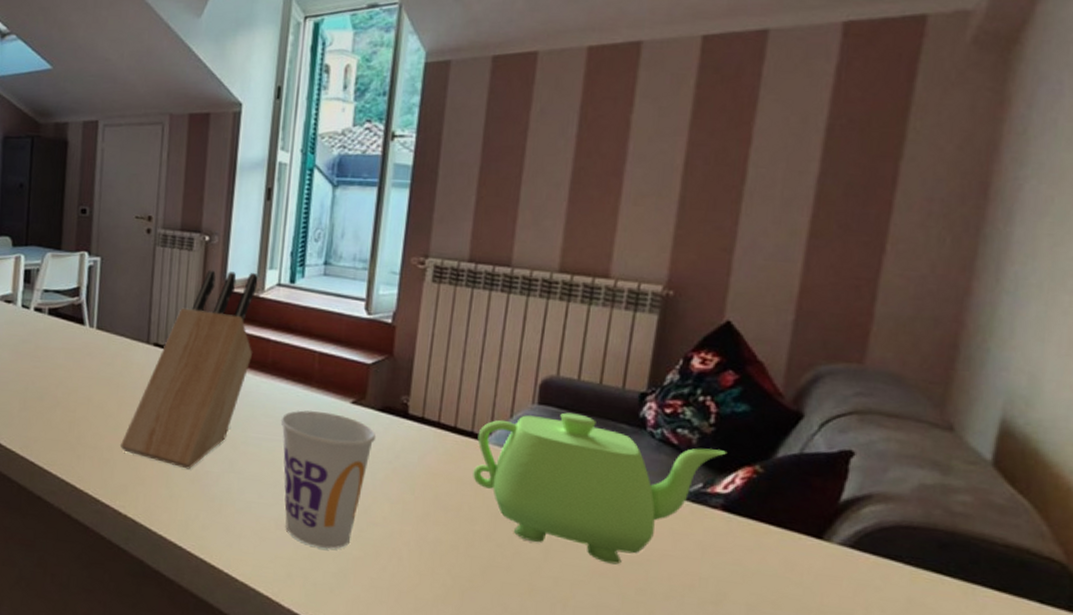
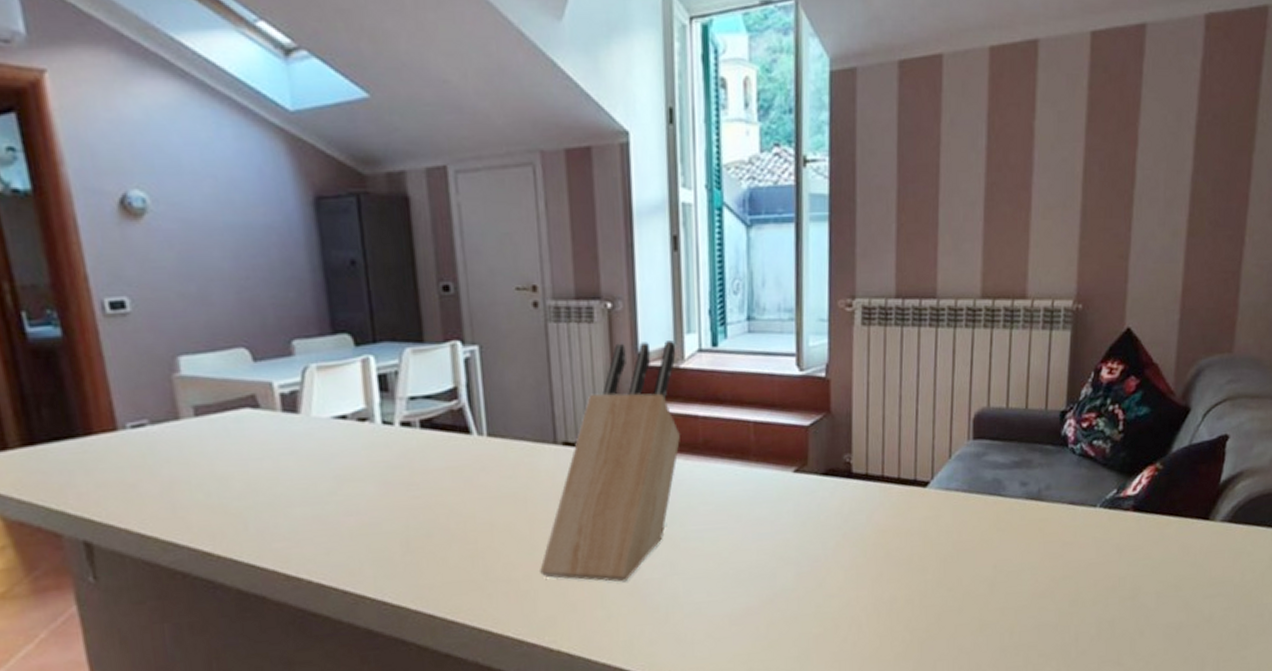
cup: present [280,410,377,549] -> none [721,487,823,635]
teapot: present [473,412,728,565] -> none [920,442,1134,584]

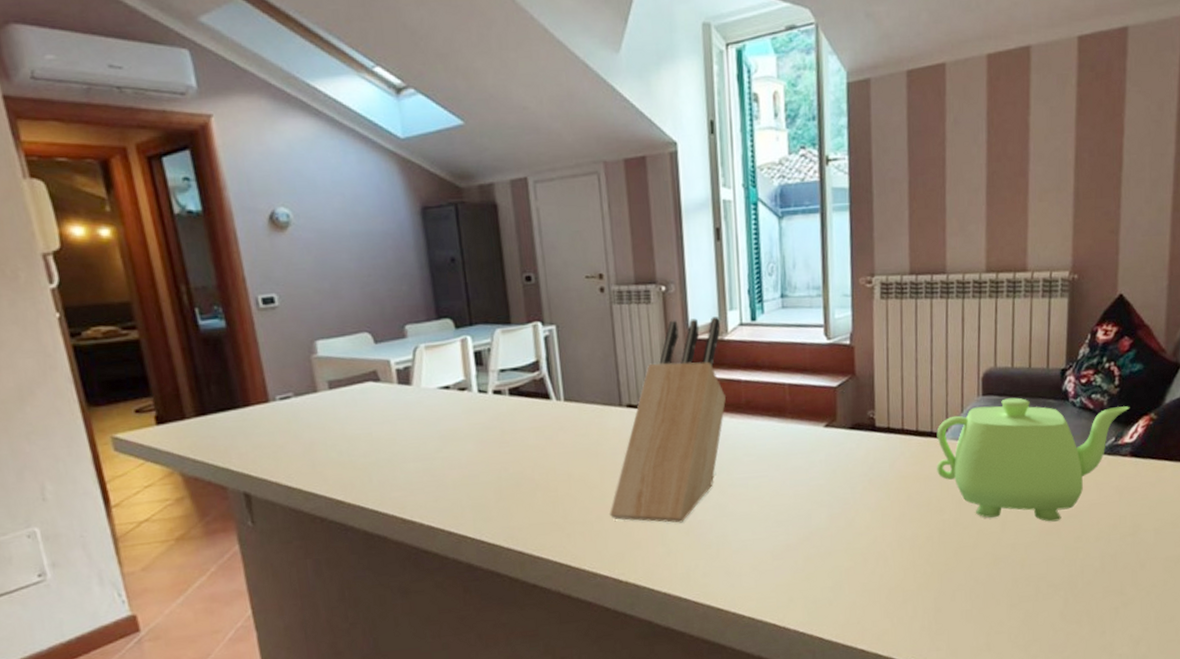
teapot: none [920,442,1134,584] -> present [936,397,1130,522]

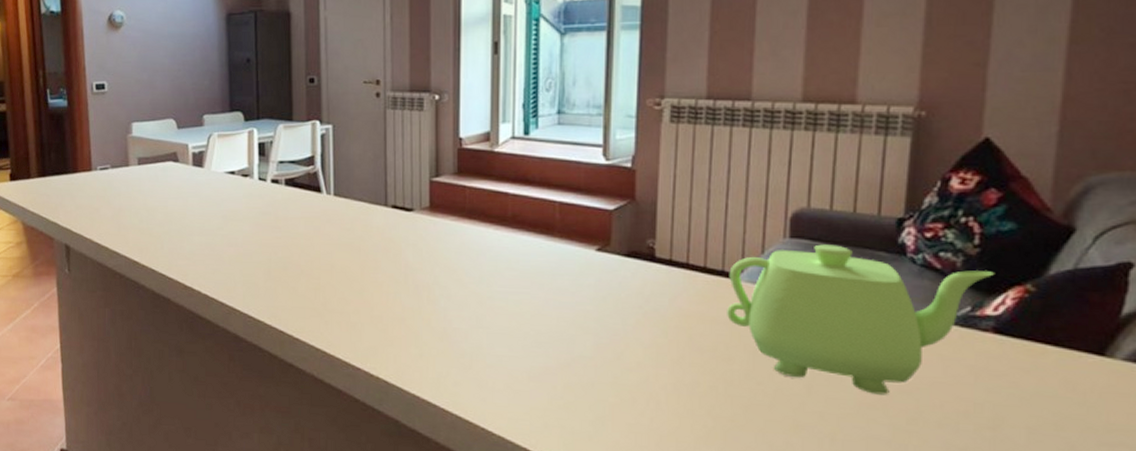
knife block: present [609,317,727,523] -> none [366,128,493,328]

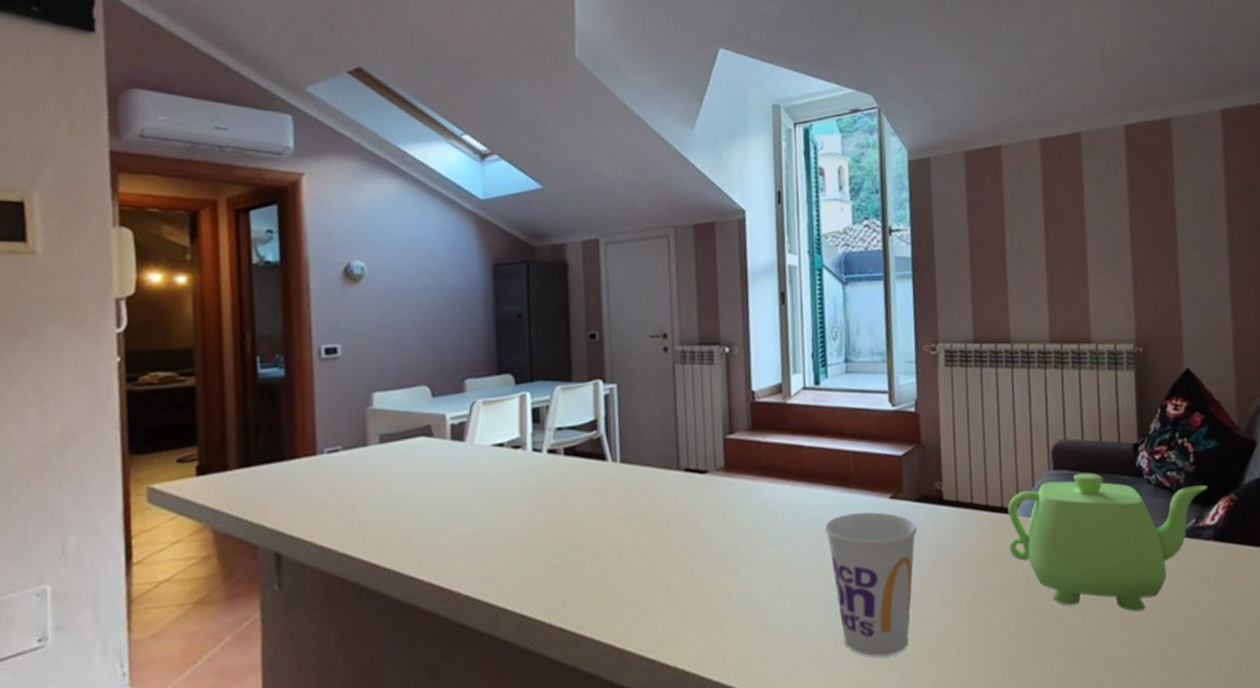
cup: none [525,261,624,397] -> present [824,512,918,657]

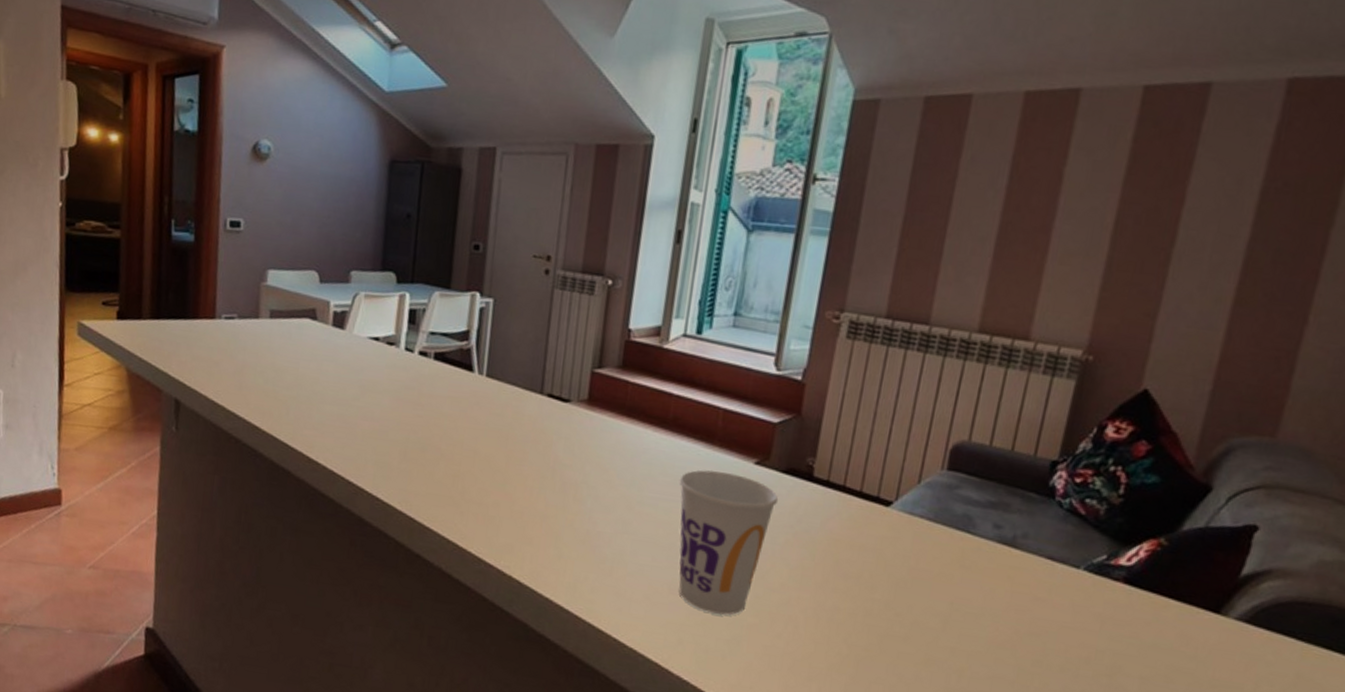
teapot: present [1007,473,1208,612] -> none [875,479,1134,636]

